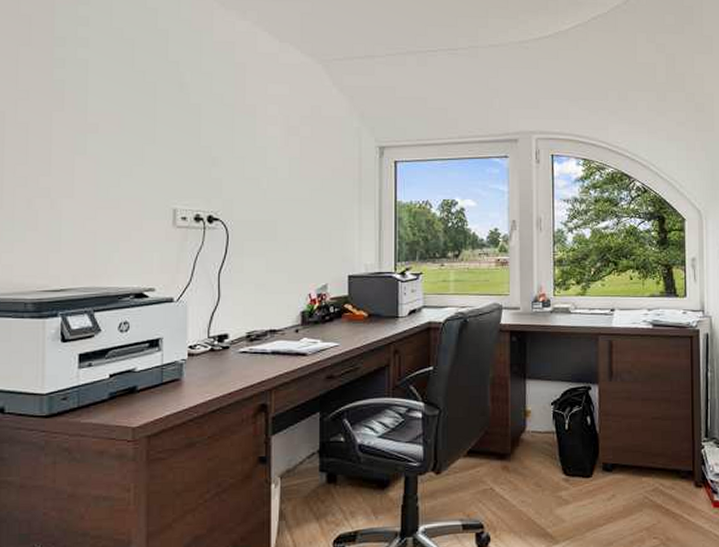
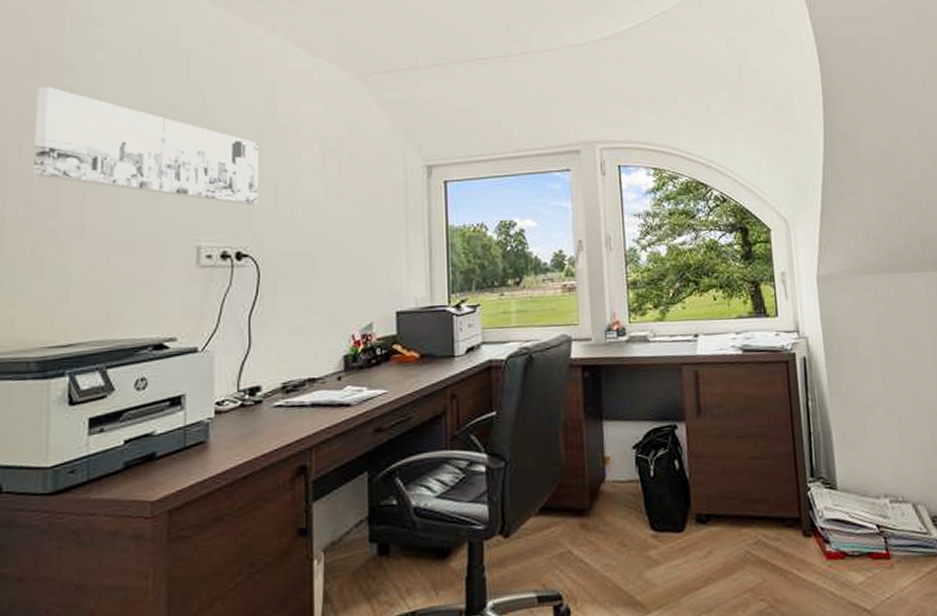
wall art: none [28,57,229,175] -> present [33,86,258,206]

